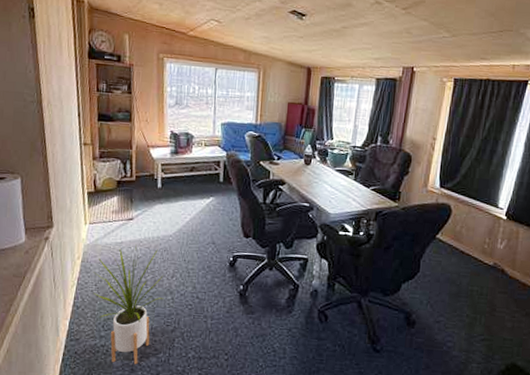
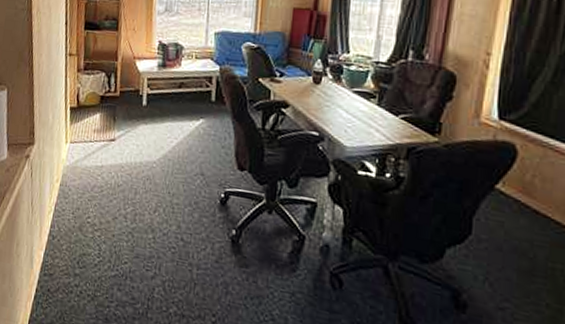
house plant: present [93,244,164,365] -> none [70,169,145,314]

